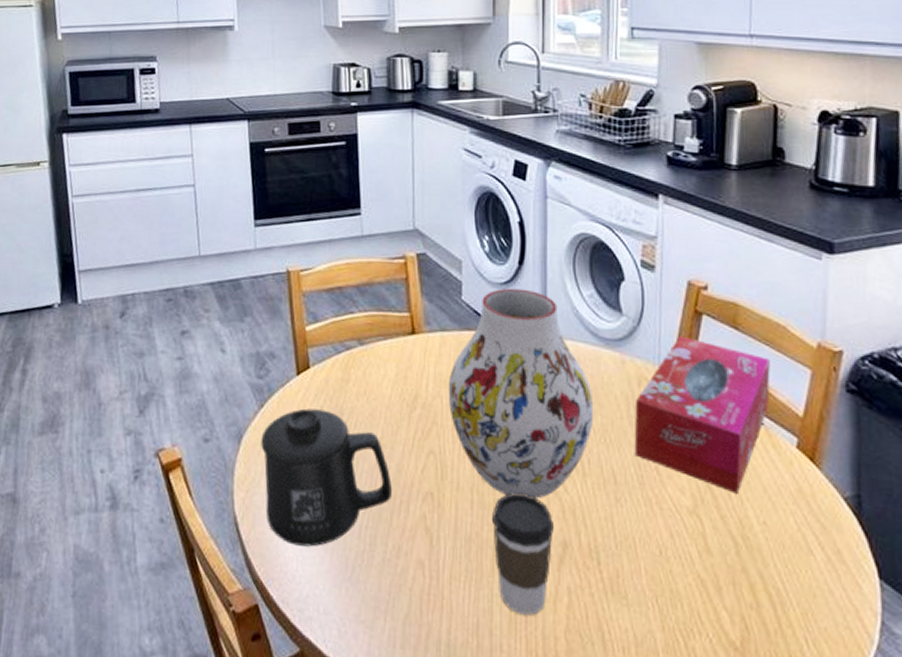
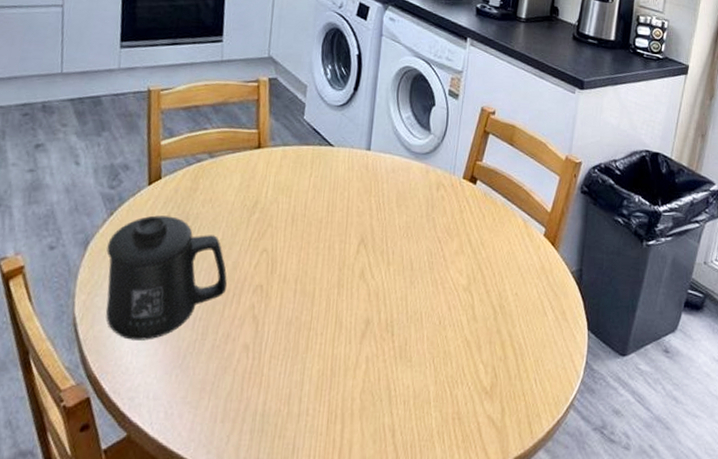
vase: present [448,288,594,499] -> none [284,110,402,286]
coffee cup: present [492,492,554,615] -> none [310,281,361,382]
tissue box: present [634,335,771,494] -> none [428,150,533,273]

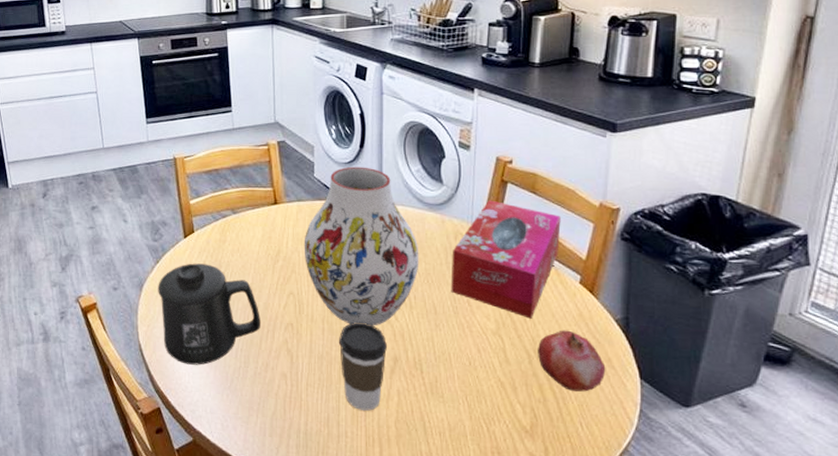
vase: none [284,110,402,286] -> present [304,166,419,326]
coffee cup: none [310,281,361,382] -> present [339,322,387,411]
tissue box: none [428,150,533,273] -> present [451,200,561,319]
fruit: none [503,283,561,347] -> present [538,330,606,392]

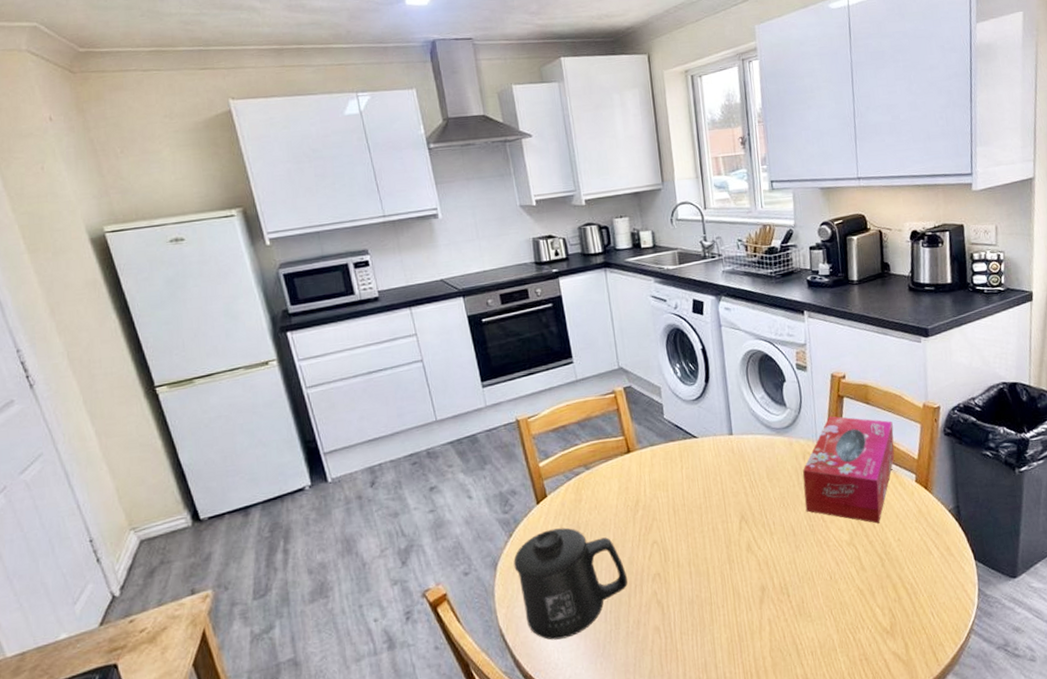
vase: present [304,166,419,326] -> none [661,401,774,562]
coffee cup: present [339,322,387,411] -> none [707,557,754,648]
fruit: present [538,330,606,392] -> none [888,528,947,585]

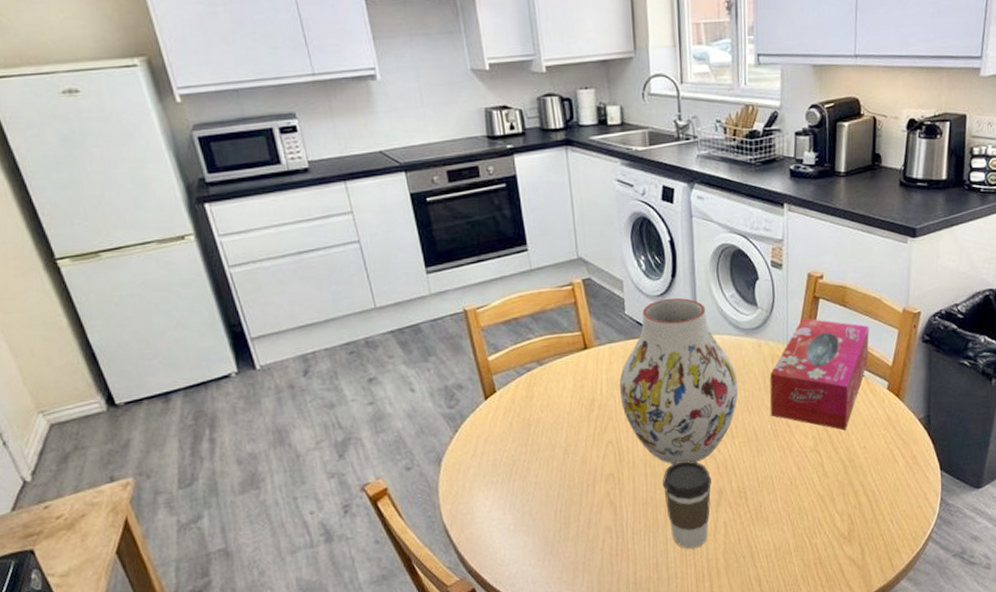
mug: present [513,527,628,640] -> none [459,424,579,537]
vase: none [661,401,774,562] -> present [619,297,739,464]
coffee cup: none [707,557,754,648] -> present [663,460,711,549]

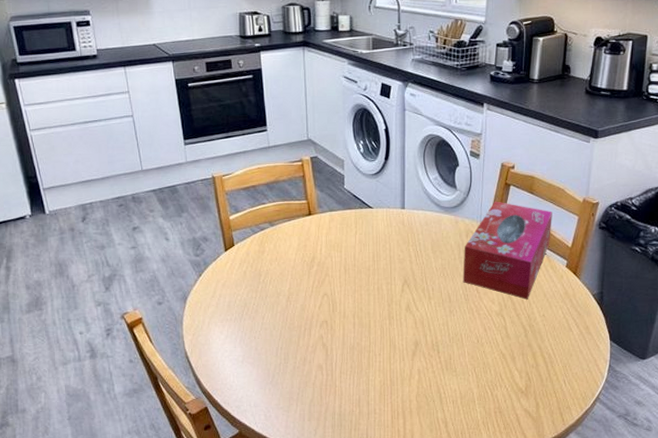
vase: present [619,297,739,464] -> none [336,177,437,317]
coffee cup: present [663,460,711,549] -> none [368,314,409,390]

